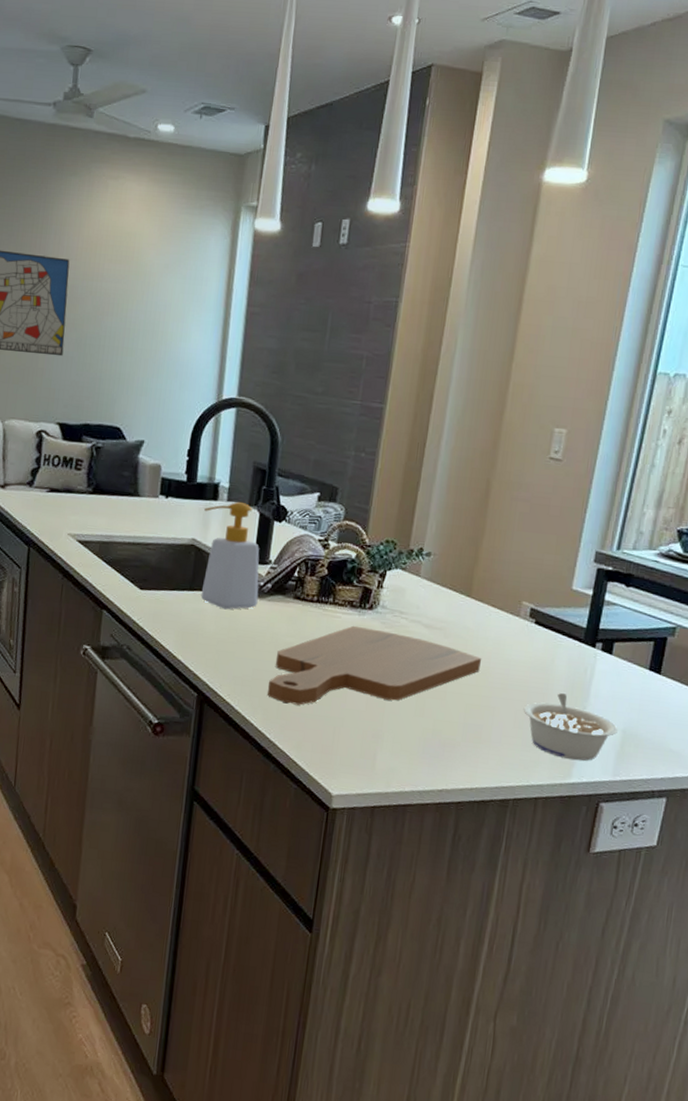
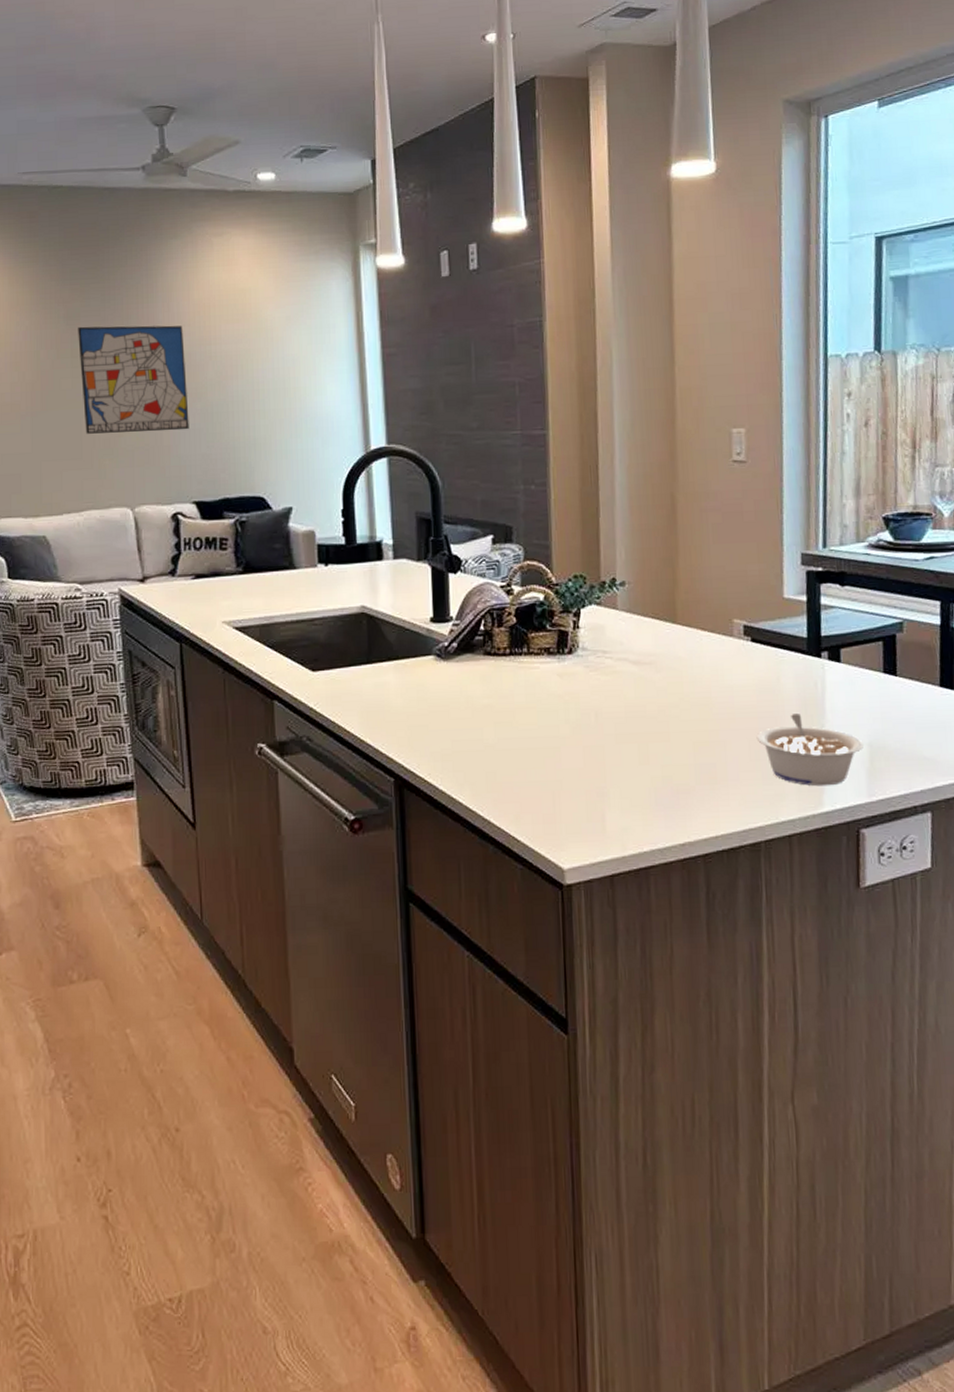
soap bottle: present [201,501,260,610] -> none [370,557,445,679]
cutting board: present [267,625,482,705] -> none [471,674,702,774]

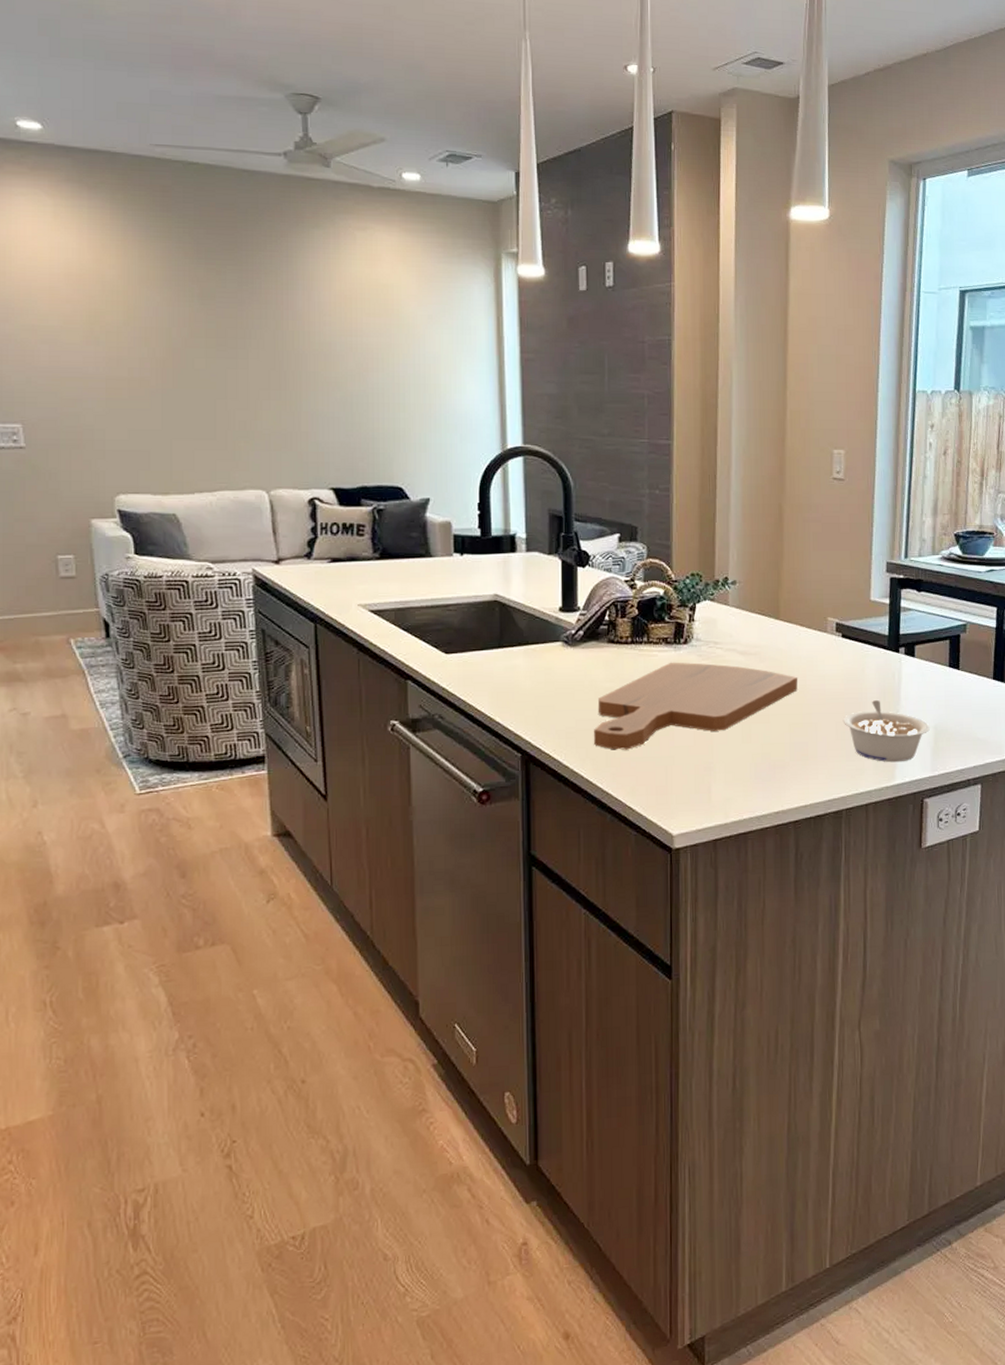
wall art: present [78,325,189,434] -> none [213,307,328,418]
cutting board: none [471,674,702,774] -> present [593,662,798,750]

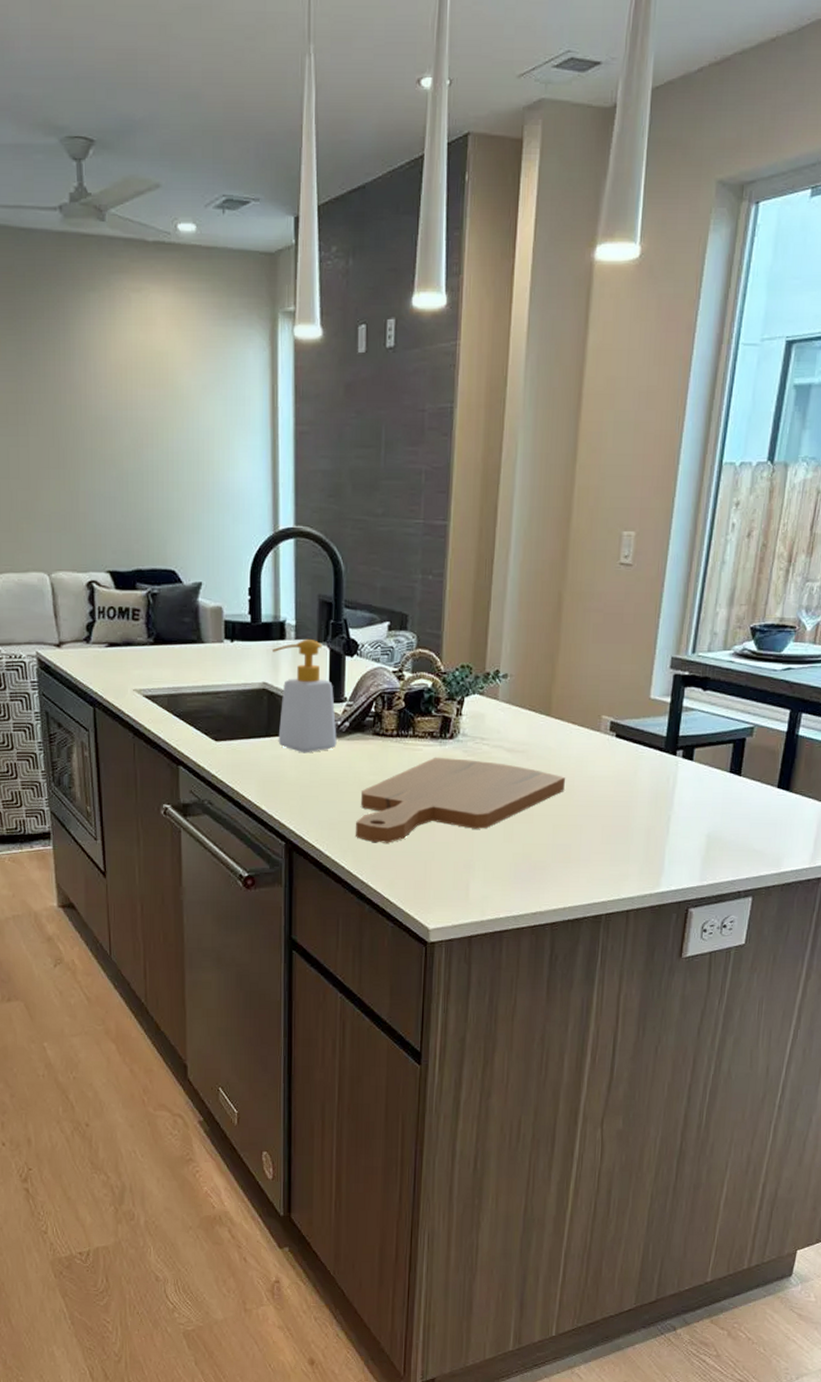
soap bottle: none [503,551,572,663] -> present [273,638,337,753]
legume: present [843,700,930,763] -> none [609,805,702,870]

